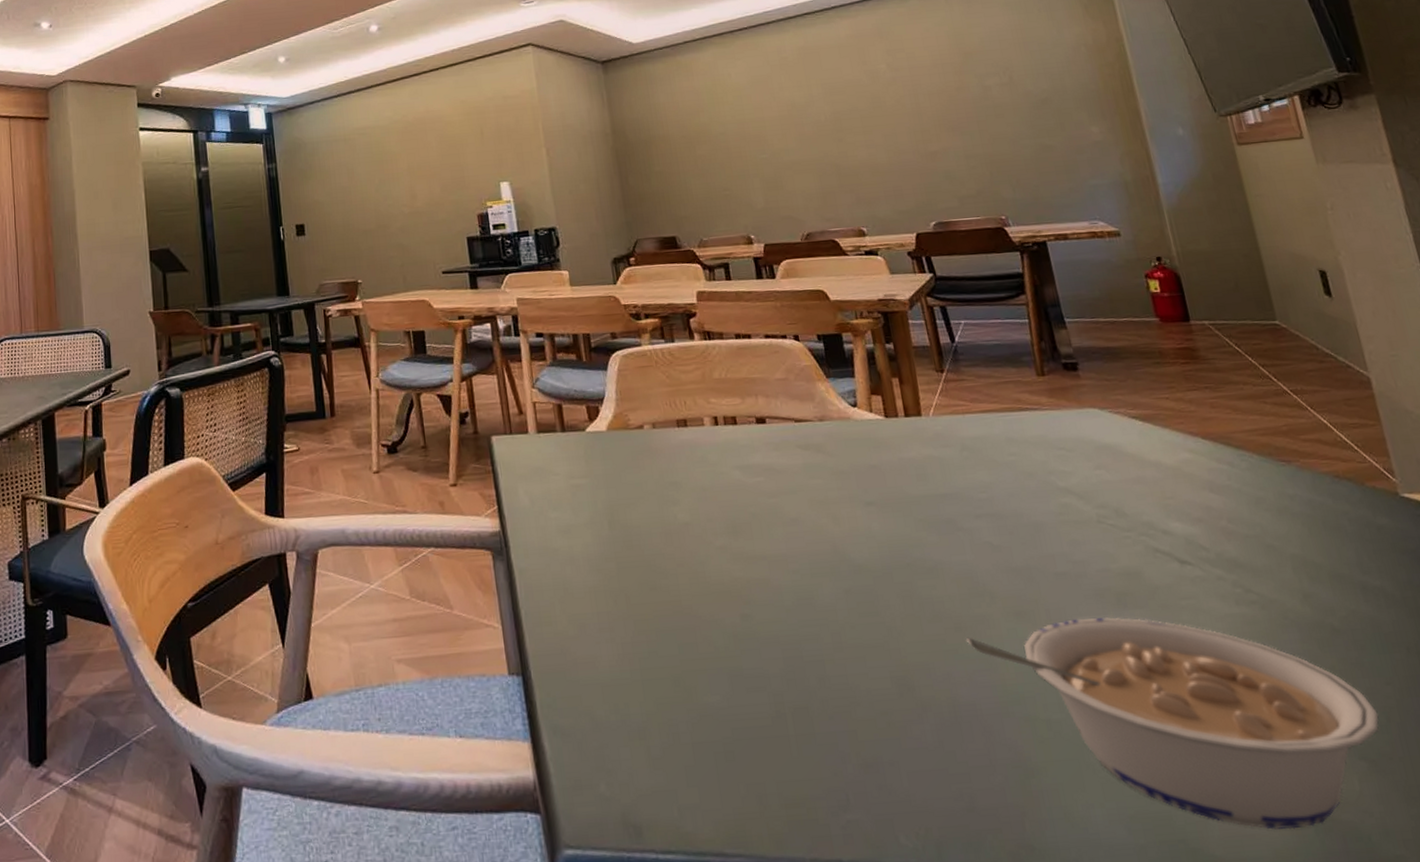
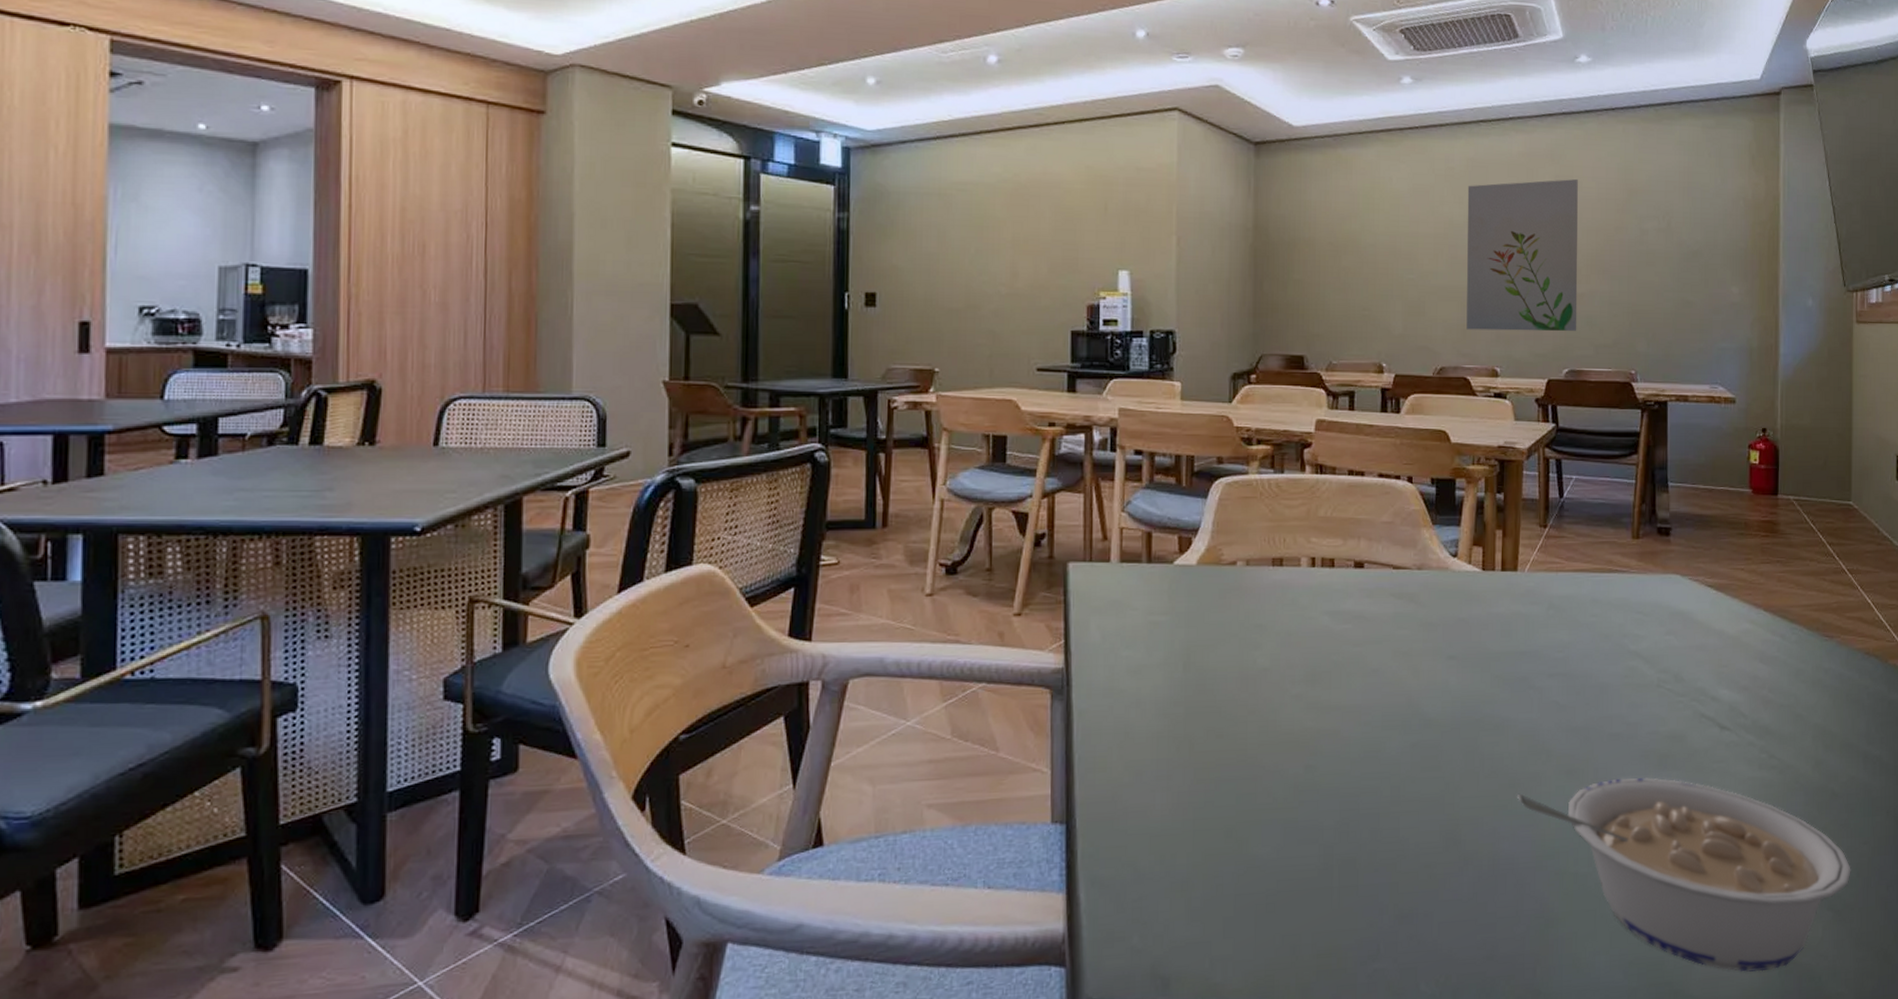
wall art: none [803,51,937,197] -> present [1466,179,1578,332]

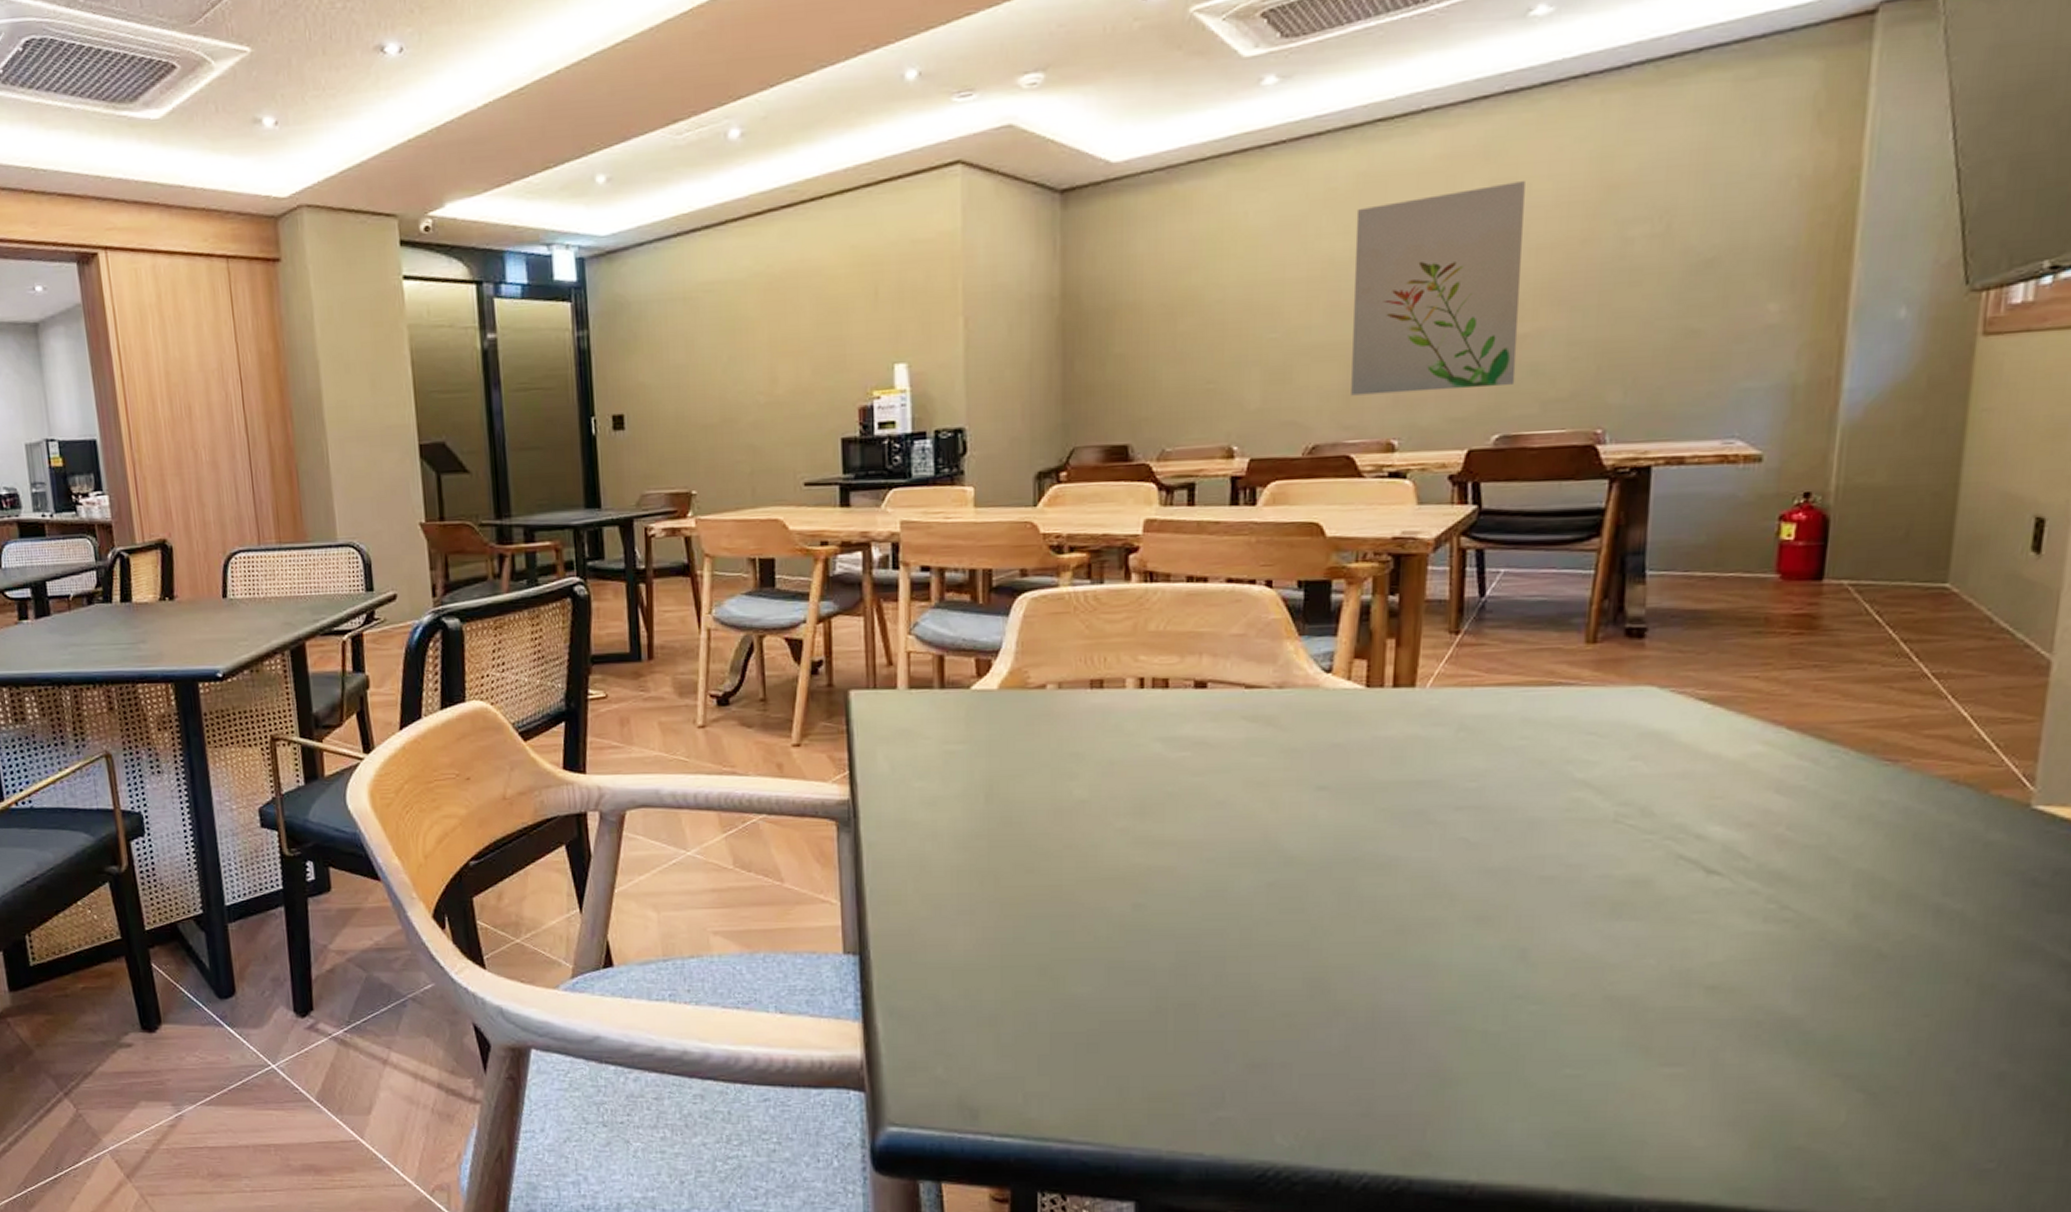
legume: present [1516,778,1852,972] -> none [1406,927,1901,1155]

